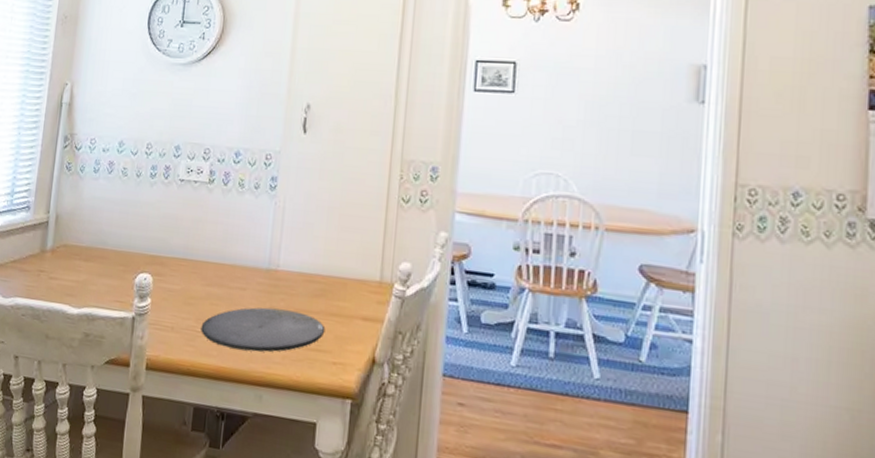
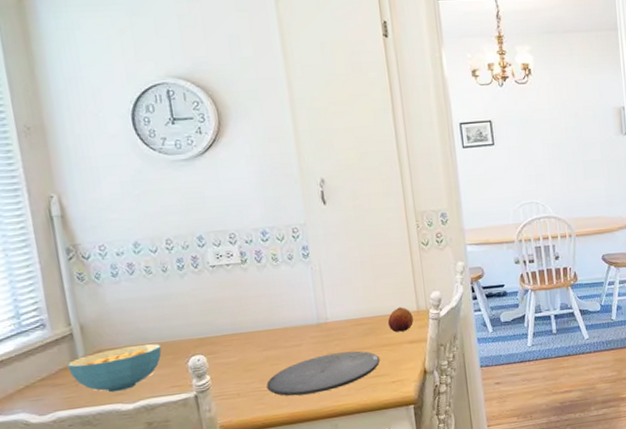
cereal bowl: none [36,246,116,292] -> present [67,343,162,393]
fruit: none [342,271,373,304] -> present [387,307,414,333]

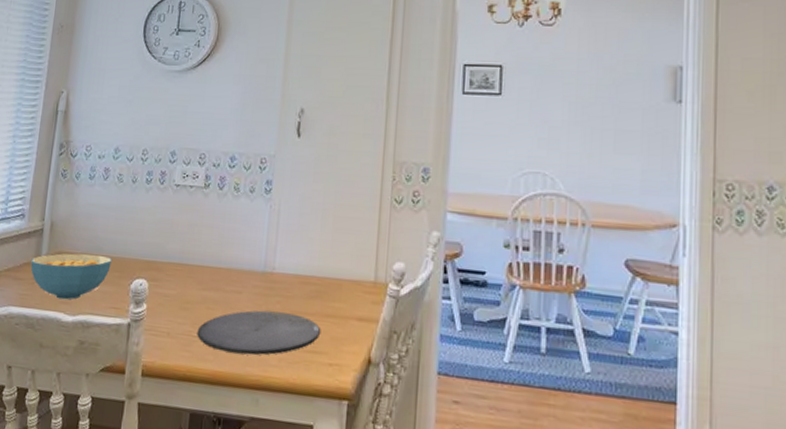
fruit: present [387,307,414,333] -> none [338,272,368,304]

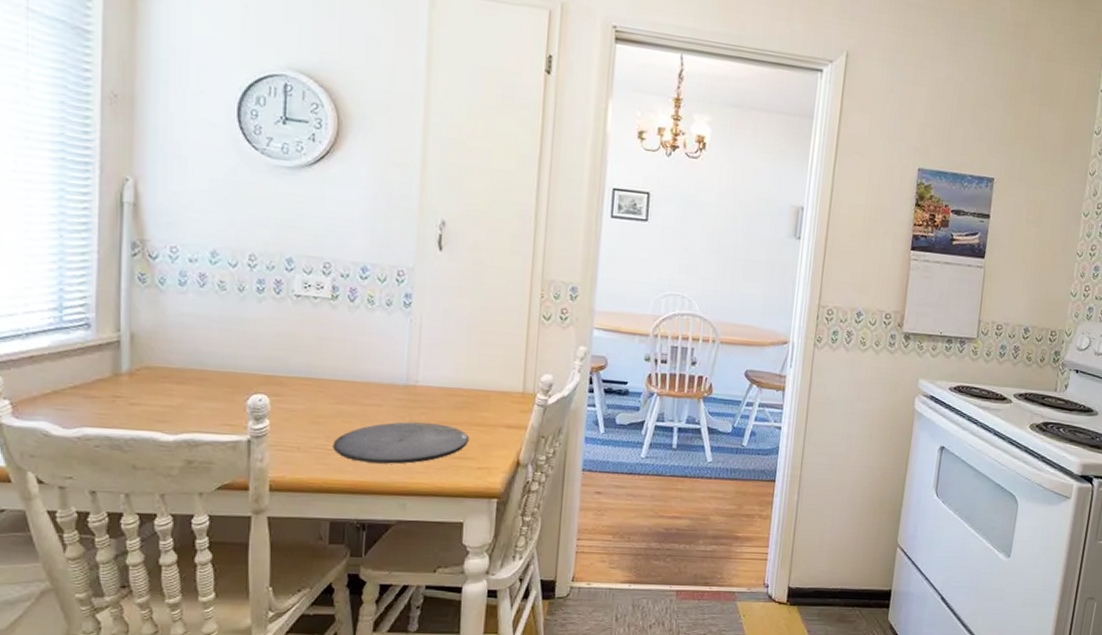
cereal bowl: present [30,253,112,300] -> none [107,368,219,418]

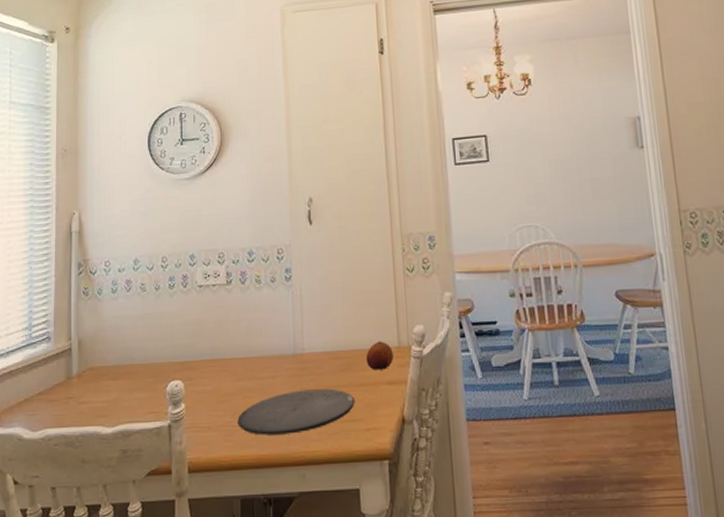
fruit: none [486,384,516,413] -> present [365,341,393,370]

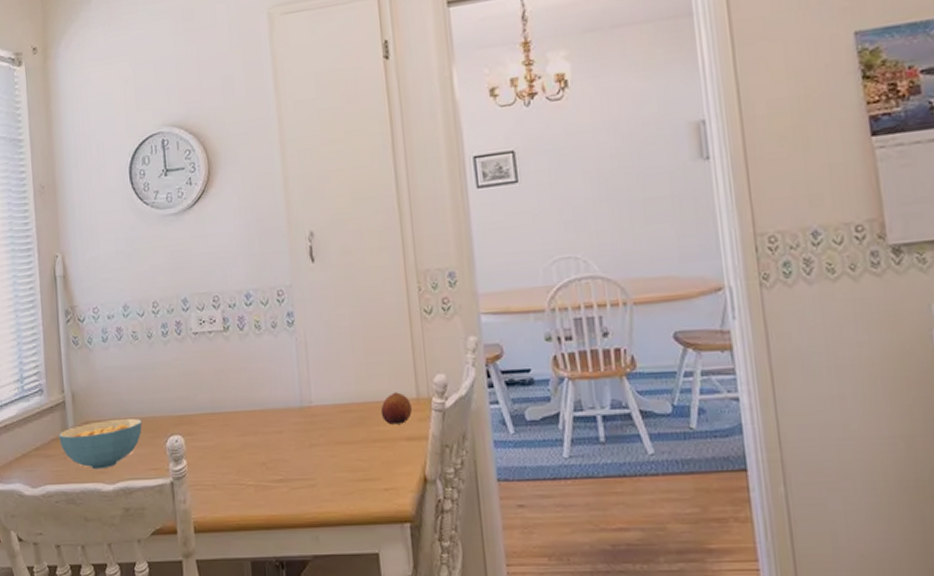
cereal bowl: none [63,364,144,413] -> present [59,418,142,470]
plate: present [237,388,355,436] -> none [243,444,371,495]

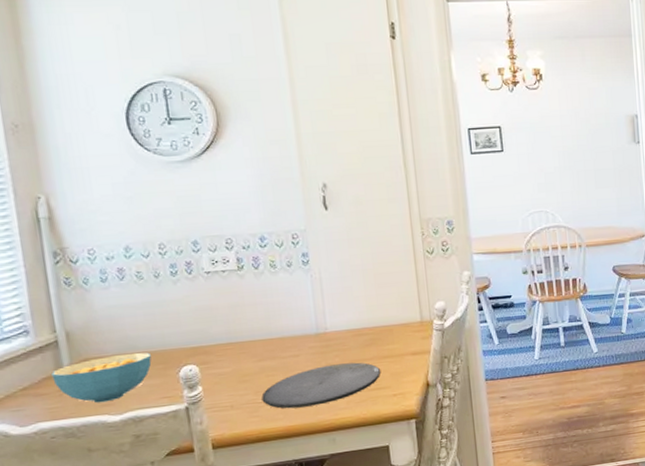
plate: none [243,444,371,495] -> present [261,362,381,409]
fruit: present [380,392,412,425] -> none [389,317,417,344]

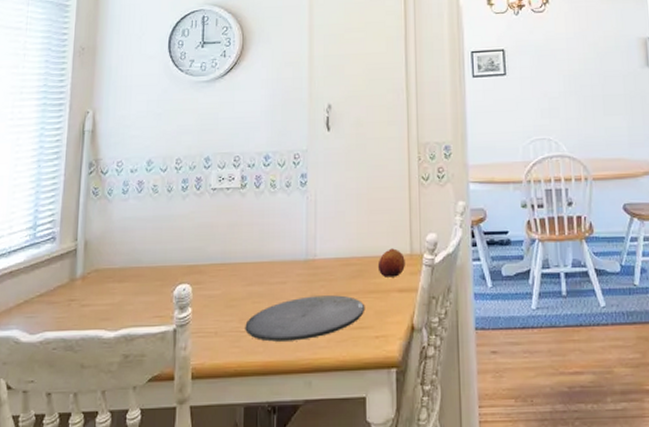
cereal bowl: present [51,352,152,403] -> none [65,266,152,317]
fruit: none [389,317,417,344] -> present [377,248,405,278]

